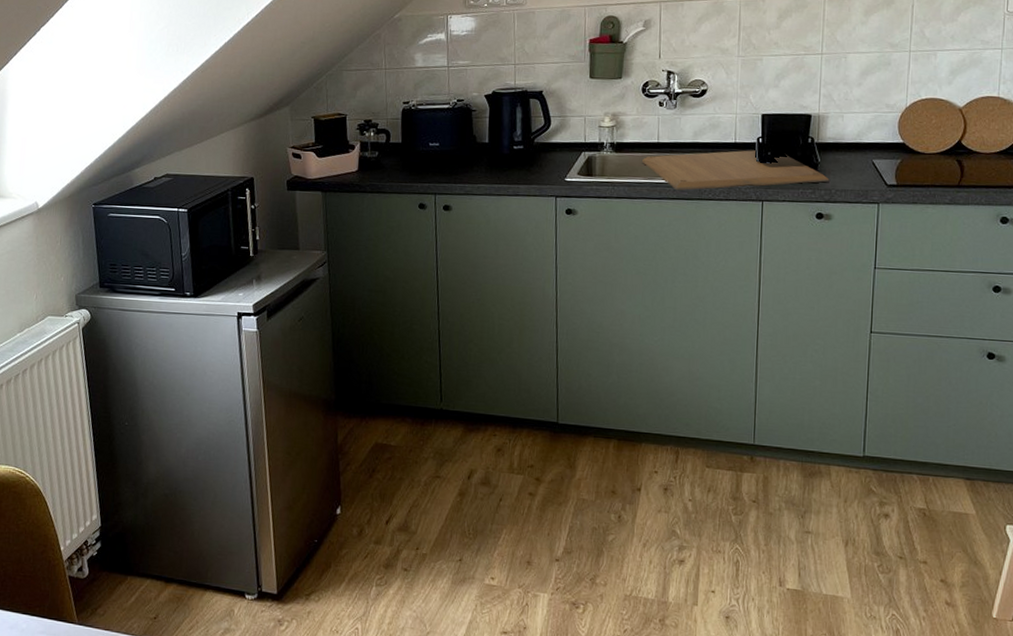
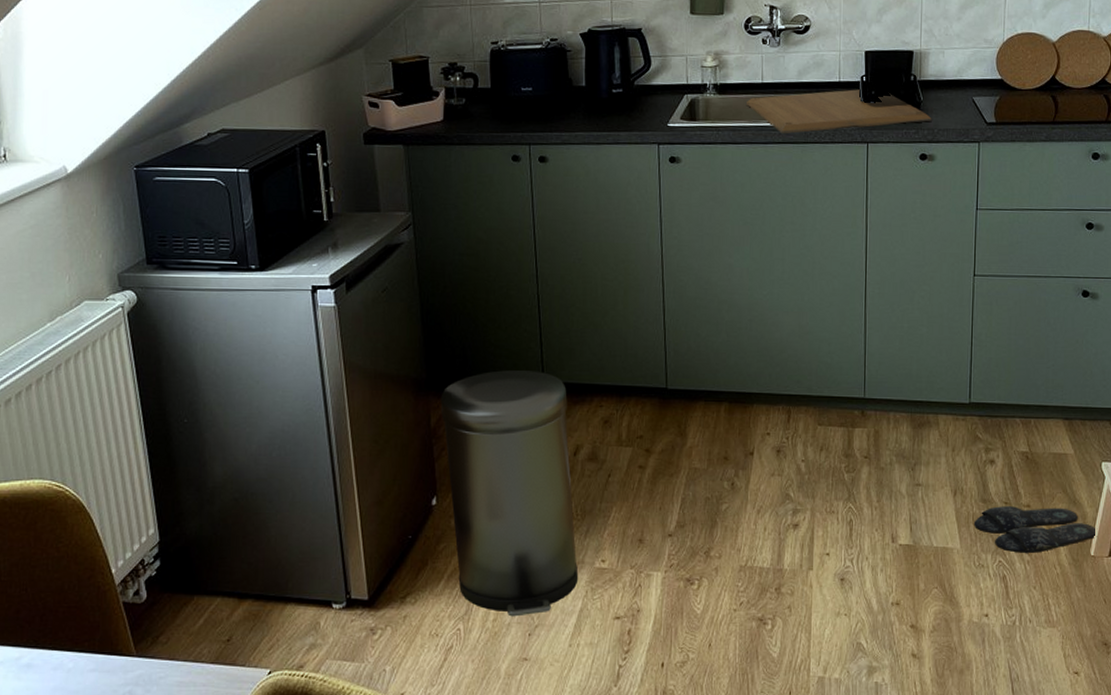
pedal bin: none [347,396,469,622] -> present [440,369,579,617]
slippers: none [865,560,1001,610] -> present [973,506,1098,553]

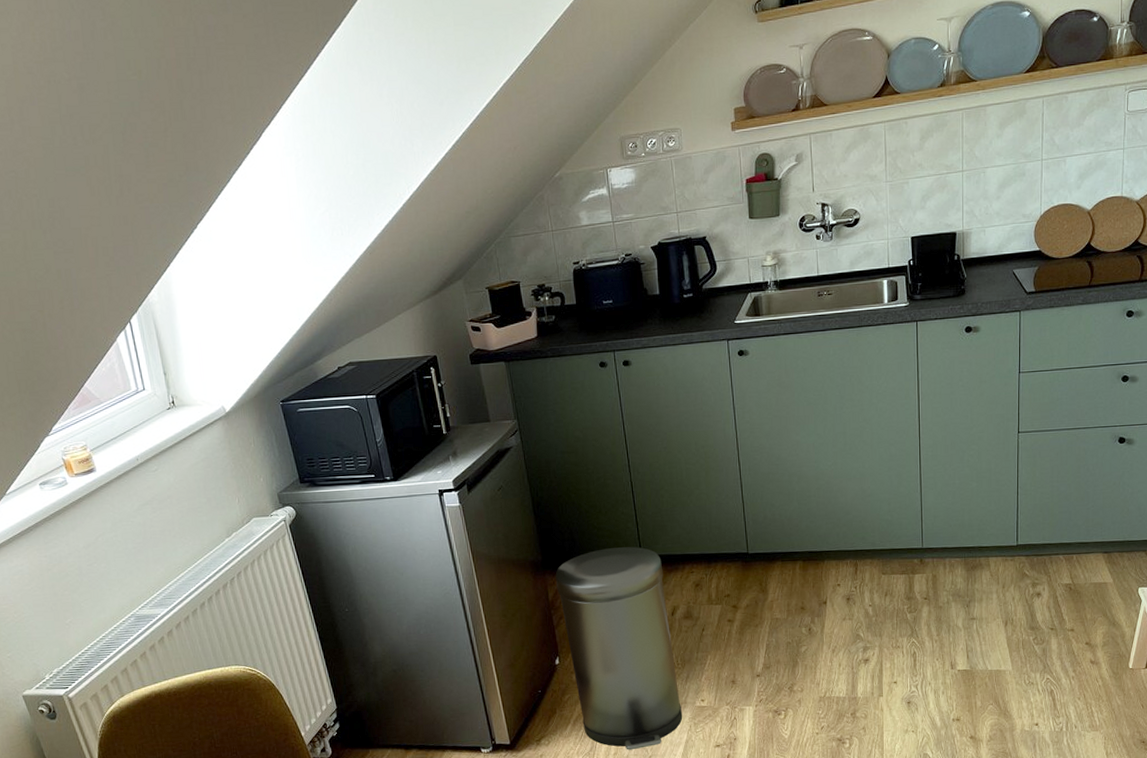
chopping board: present [745,88,932,134] -> none [804,272,976,321]
slippers: present [973,506,1098,553] -> none [1023,629,1135,670]

